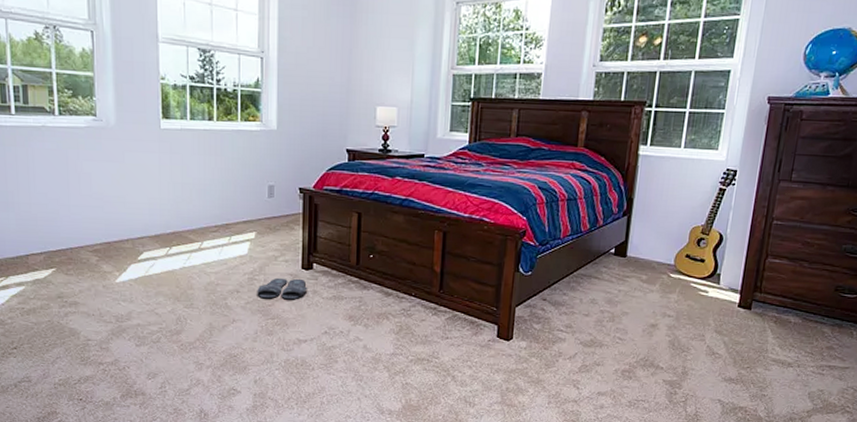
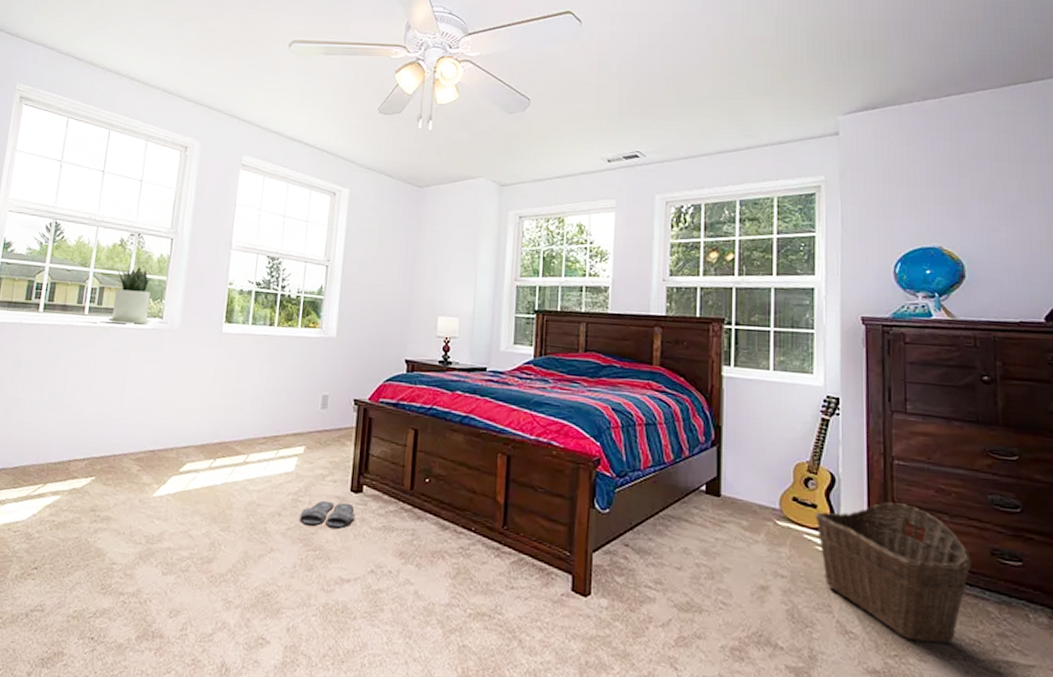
planter: none [37,62,84,123] -> present [108,266,152,325]
wicker basket: none [701,255,819,357] -> present [815,502,972,643]

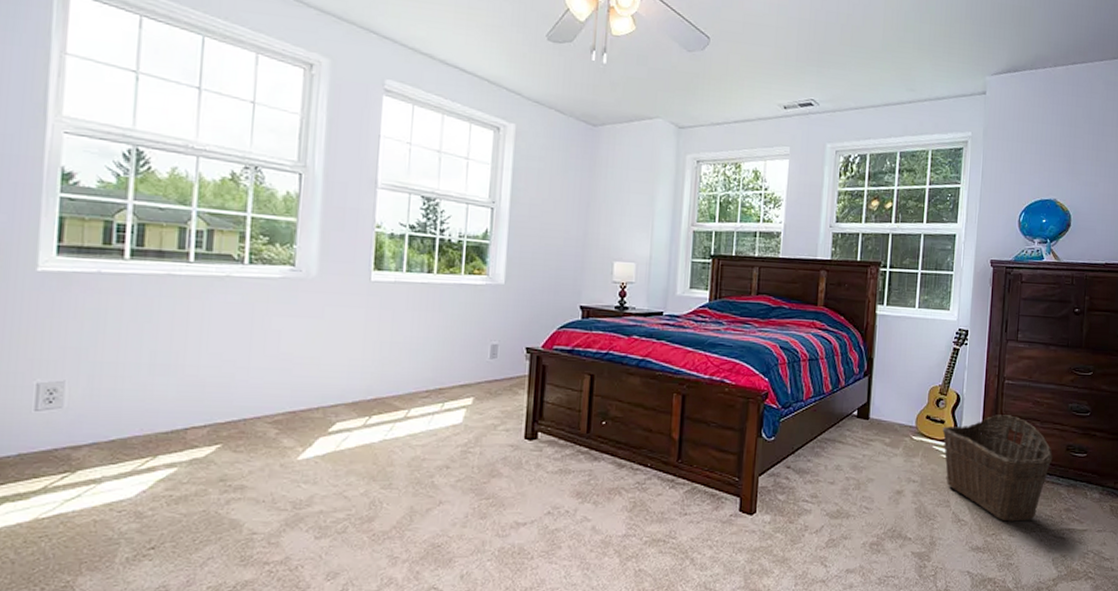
planter: present [108,266,152,325] -> none [222,205,279,273]
slippers: present [299,500,356,529] -> none [470,449,531,476]

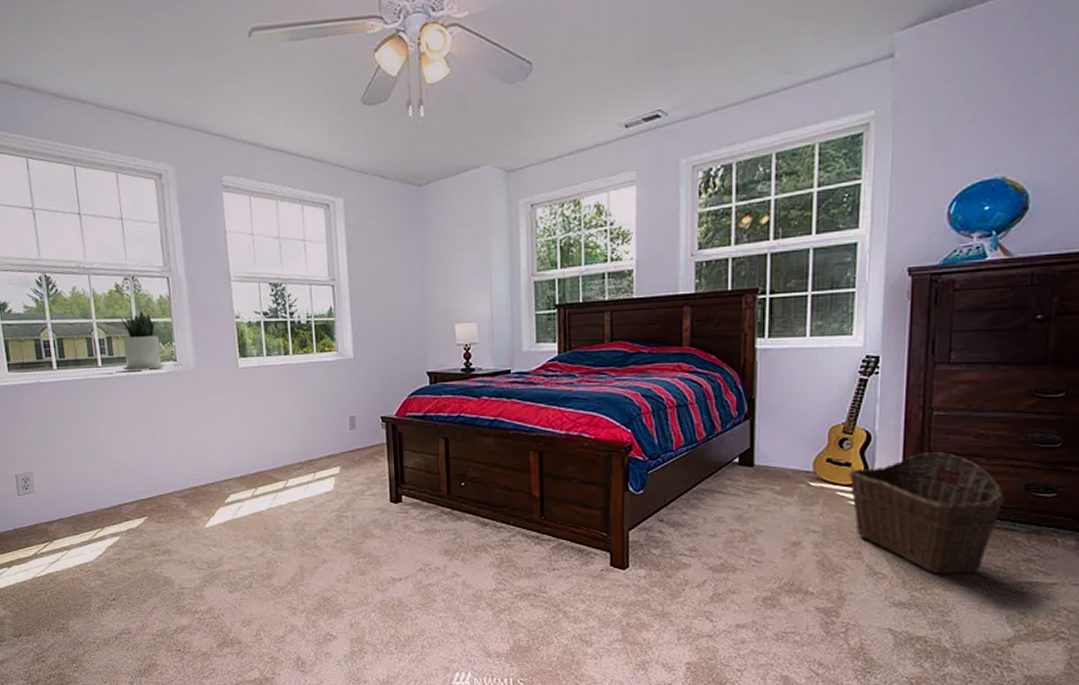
planter: none [222,205,279,273] -> present [119,310,165,371]

